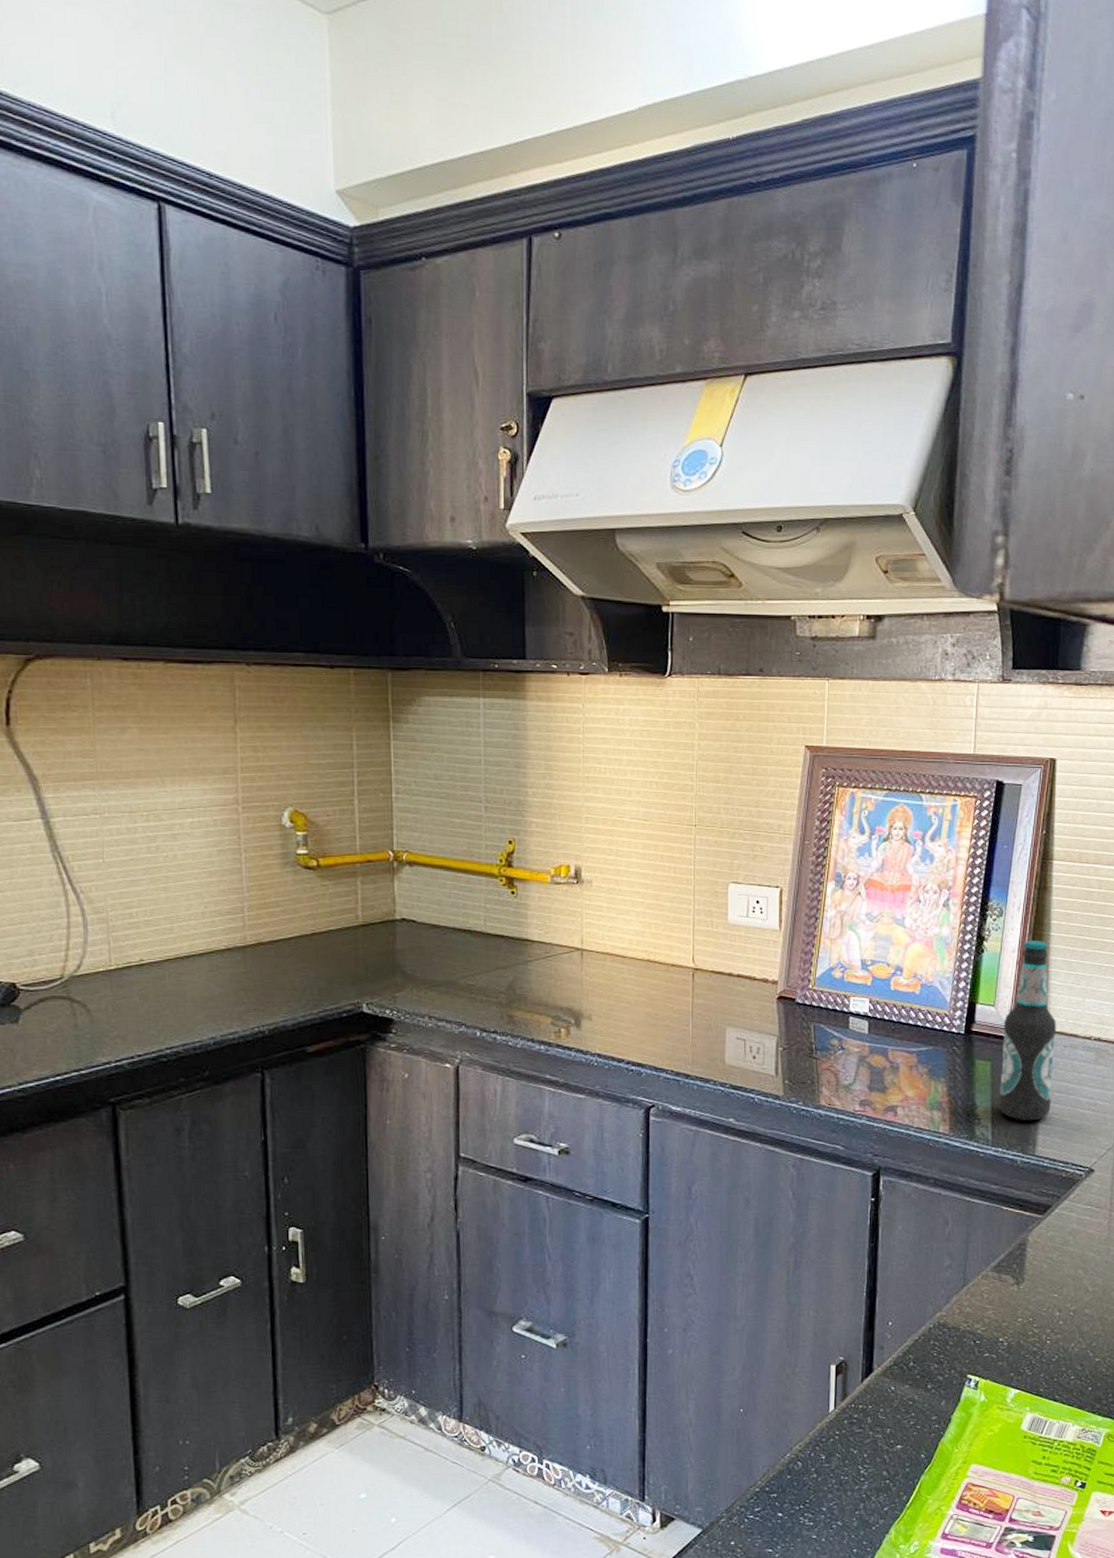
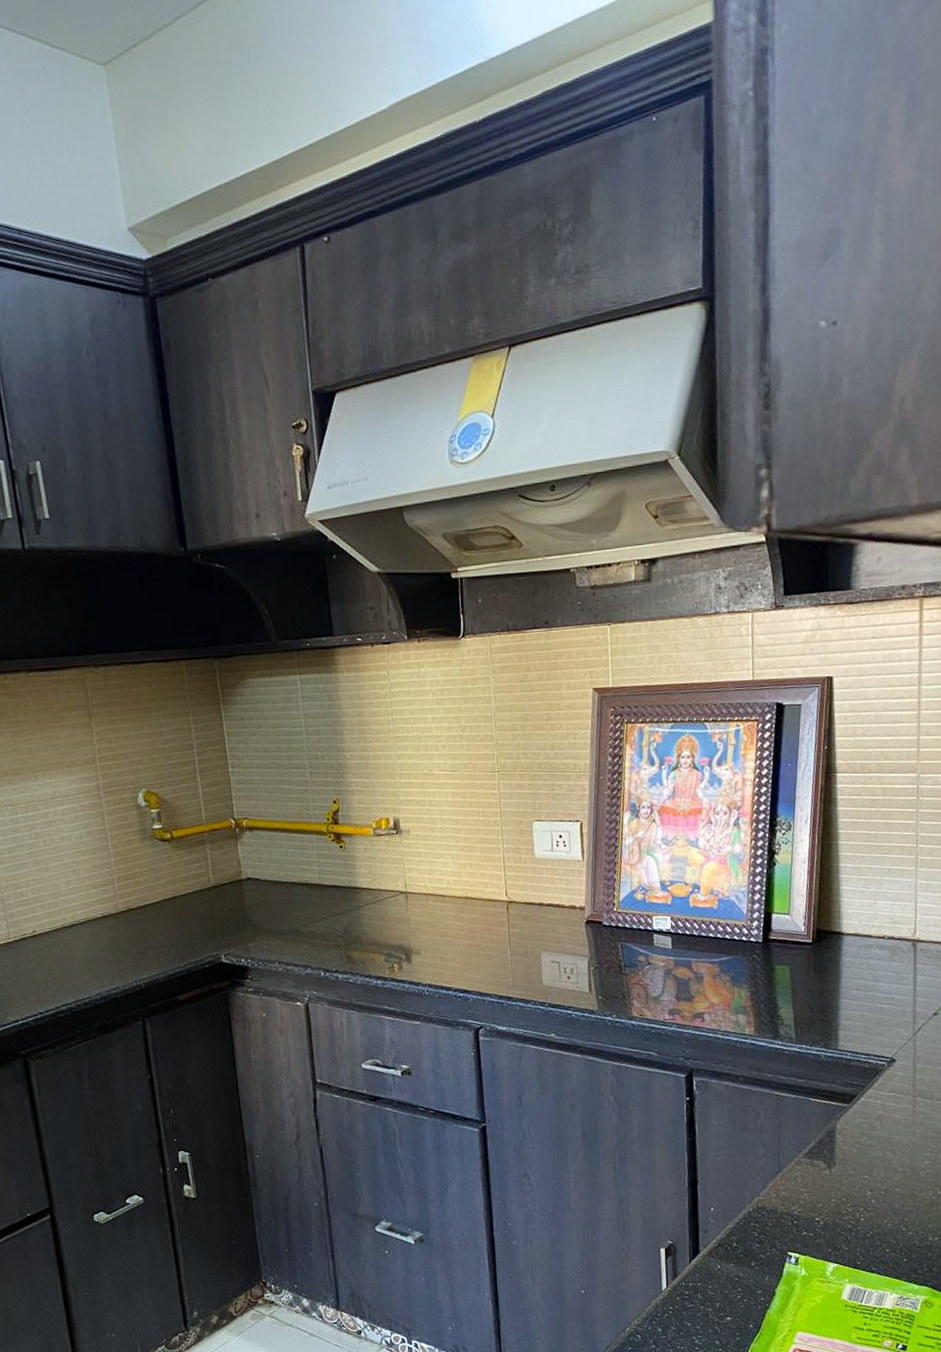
bottle: present [998,941,1057,1121] -> none [799,850,851,1019]

